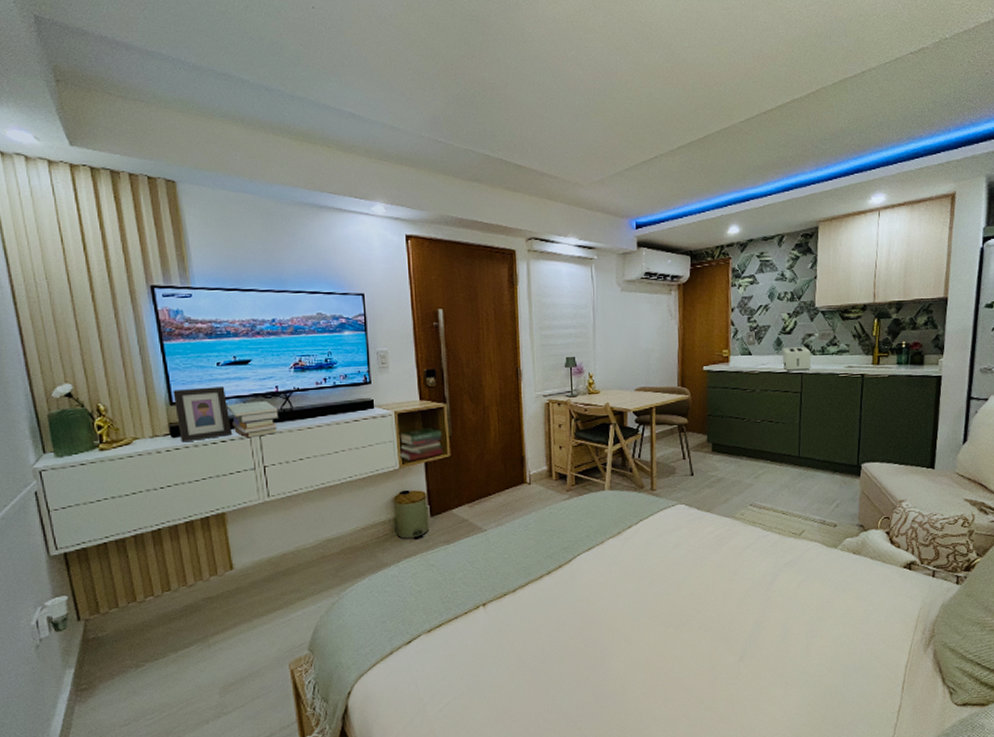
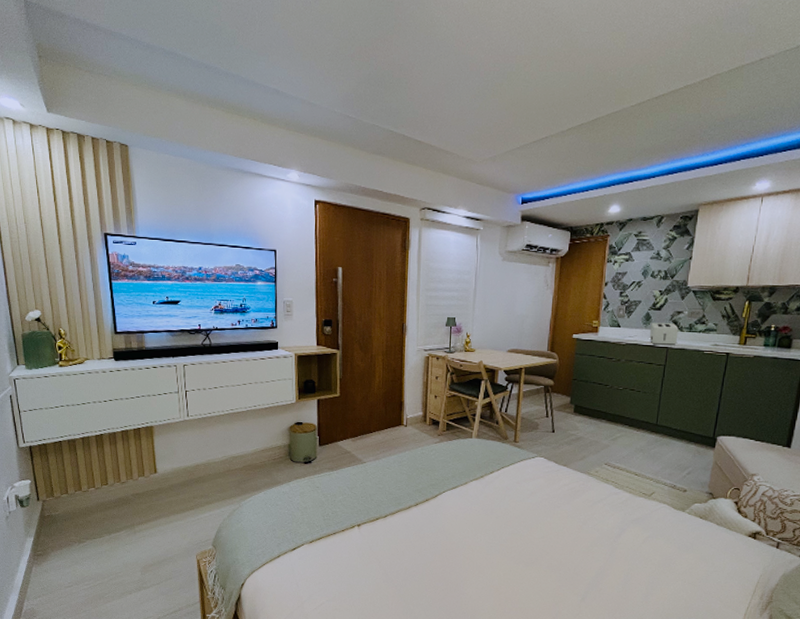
picture frame: present [173,386,232,443] -> none [117,321,161,366]
books: present [226,401,280,438] -> none [158,336,200,367]
books: present [399,427,443,462] -> none [296,370,334,398]

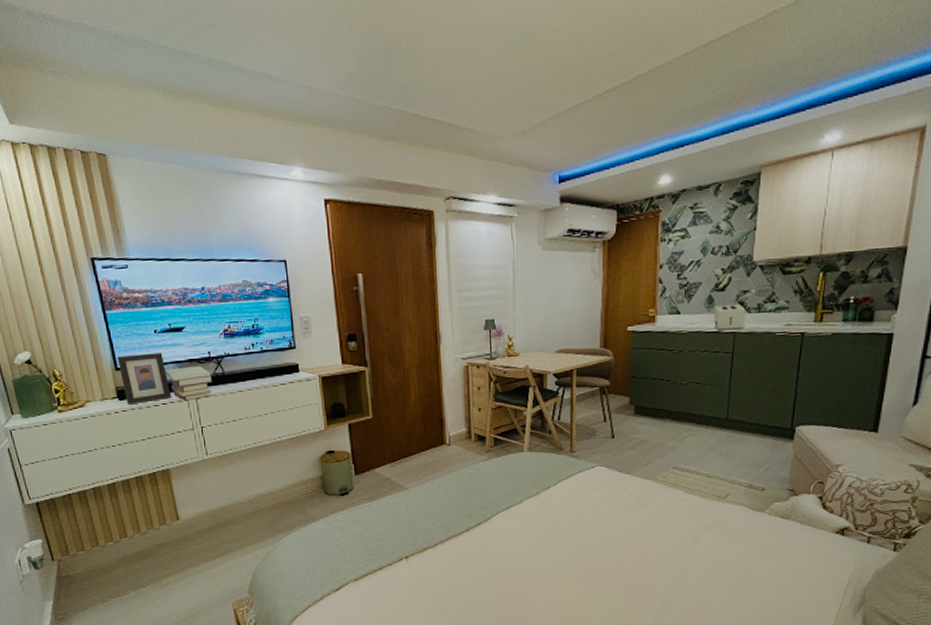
picture frame: none [117,321,161,366] -> present [117,353,171,405]
books: none [158,336,200,367] -> present [164,366,213,401]

